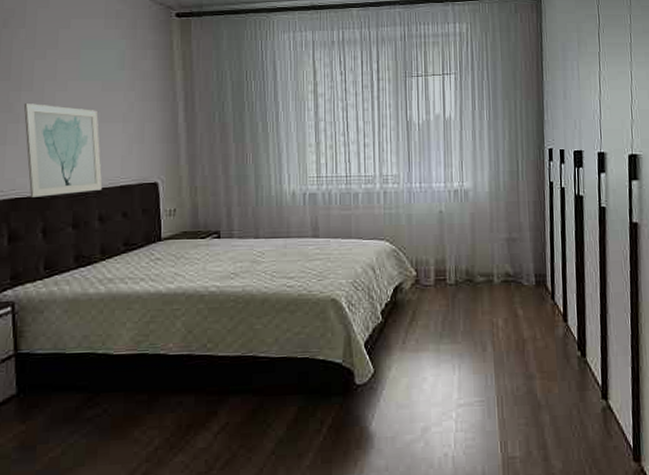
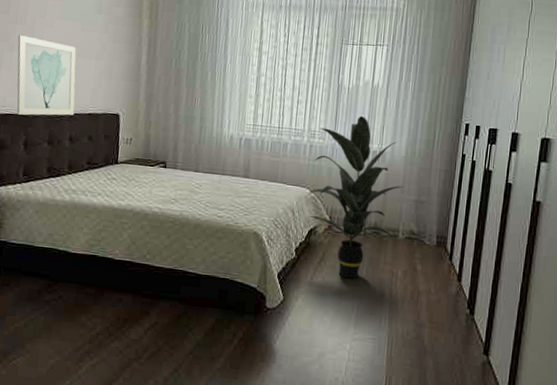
indoor plant: none [386,152,493,337] -> present [305,115,405,279]

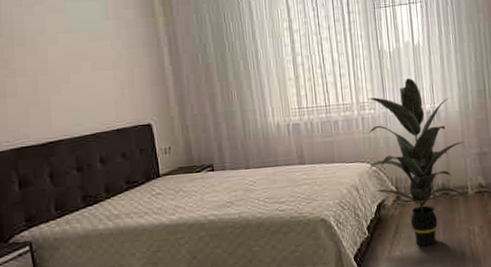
wall art: present [17,35,76,116] -> none [18,57,101,145]

